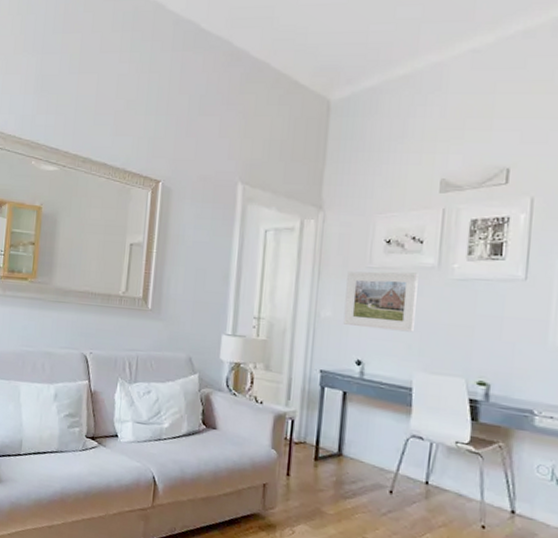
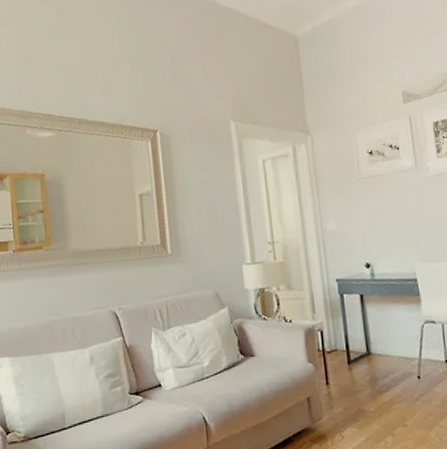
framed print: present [343,271,419,332] -> none [342,176,407,233]

